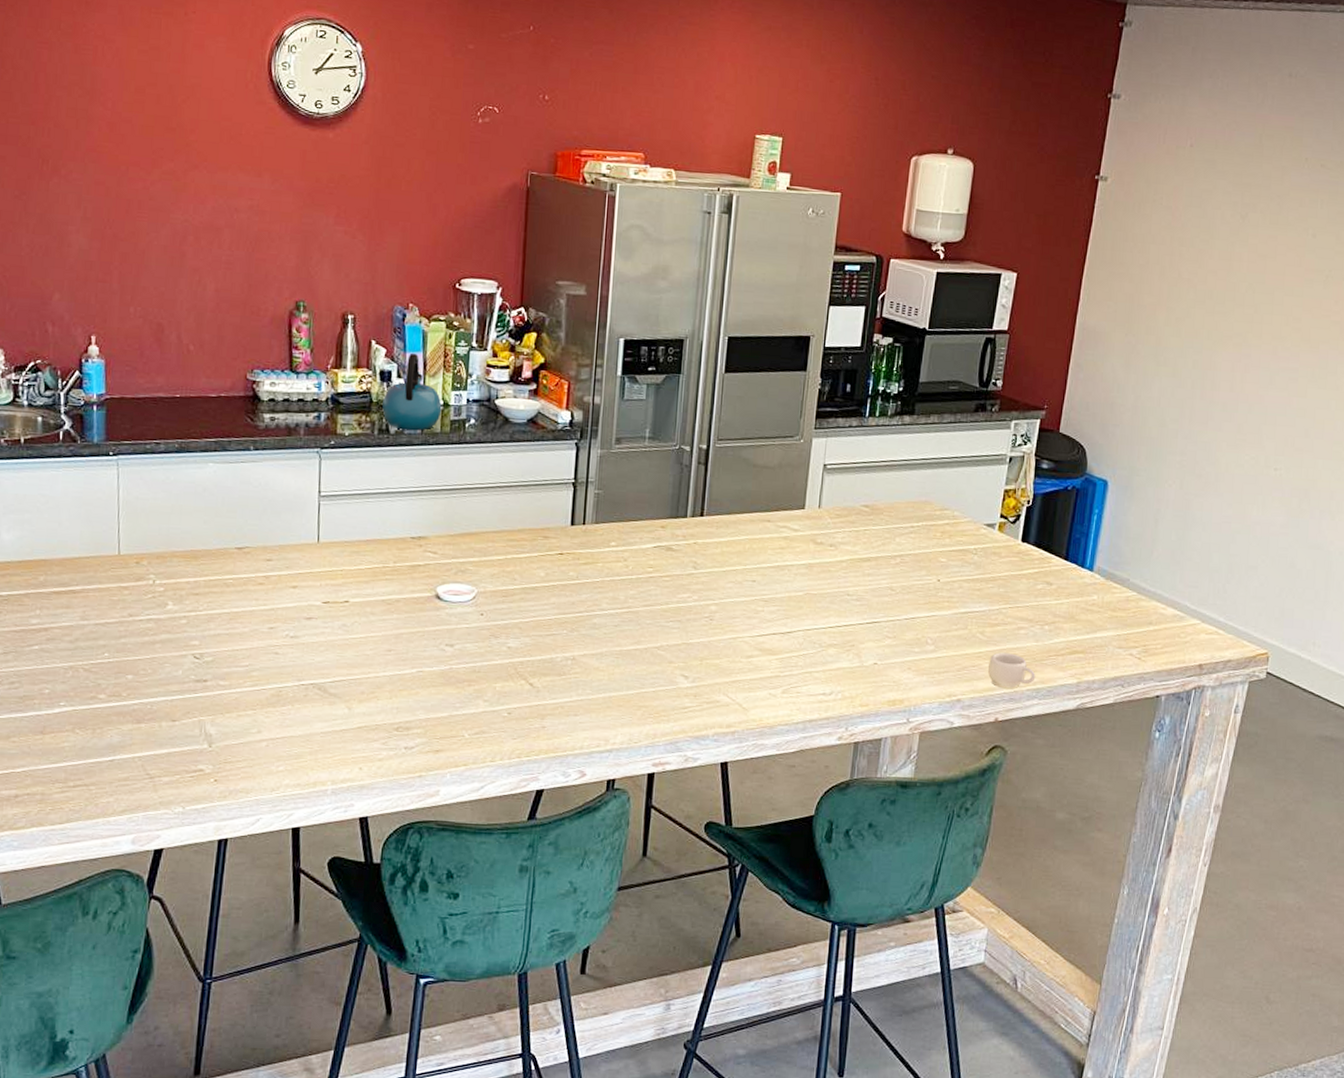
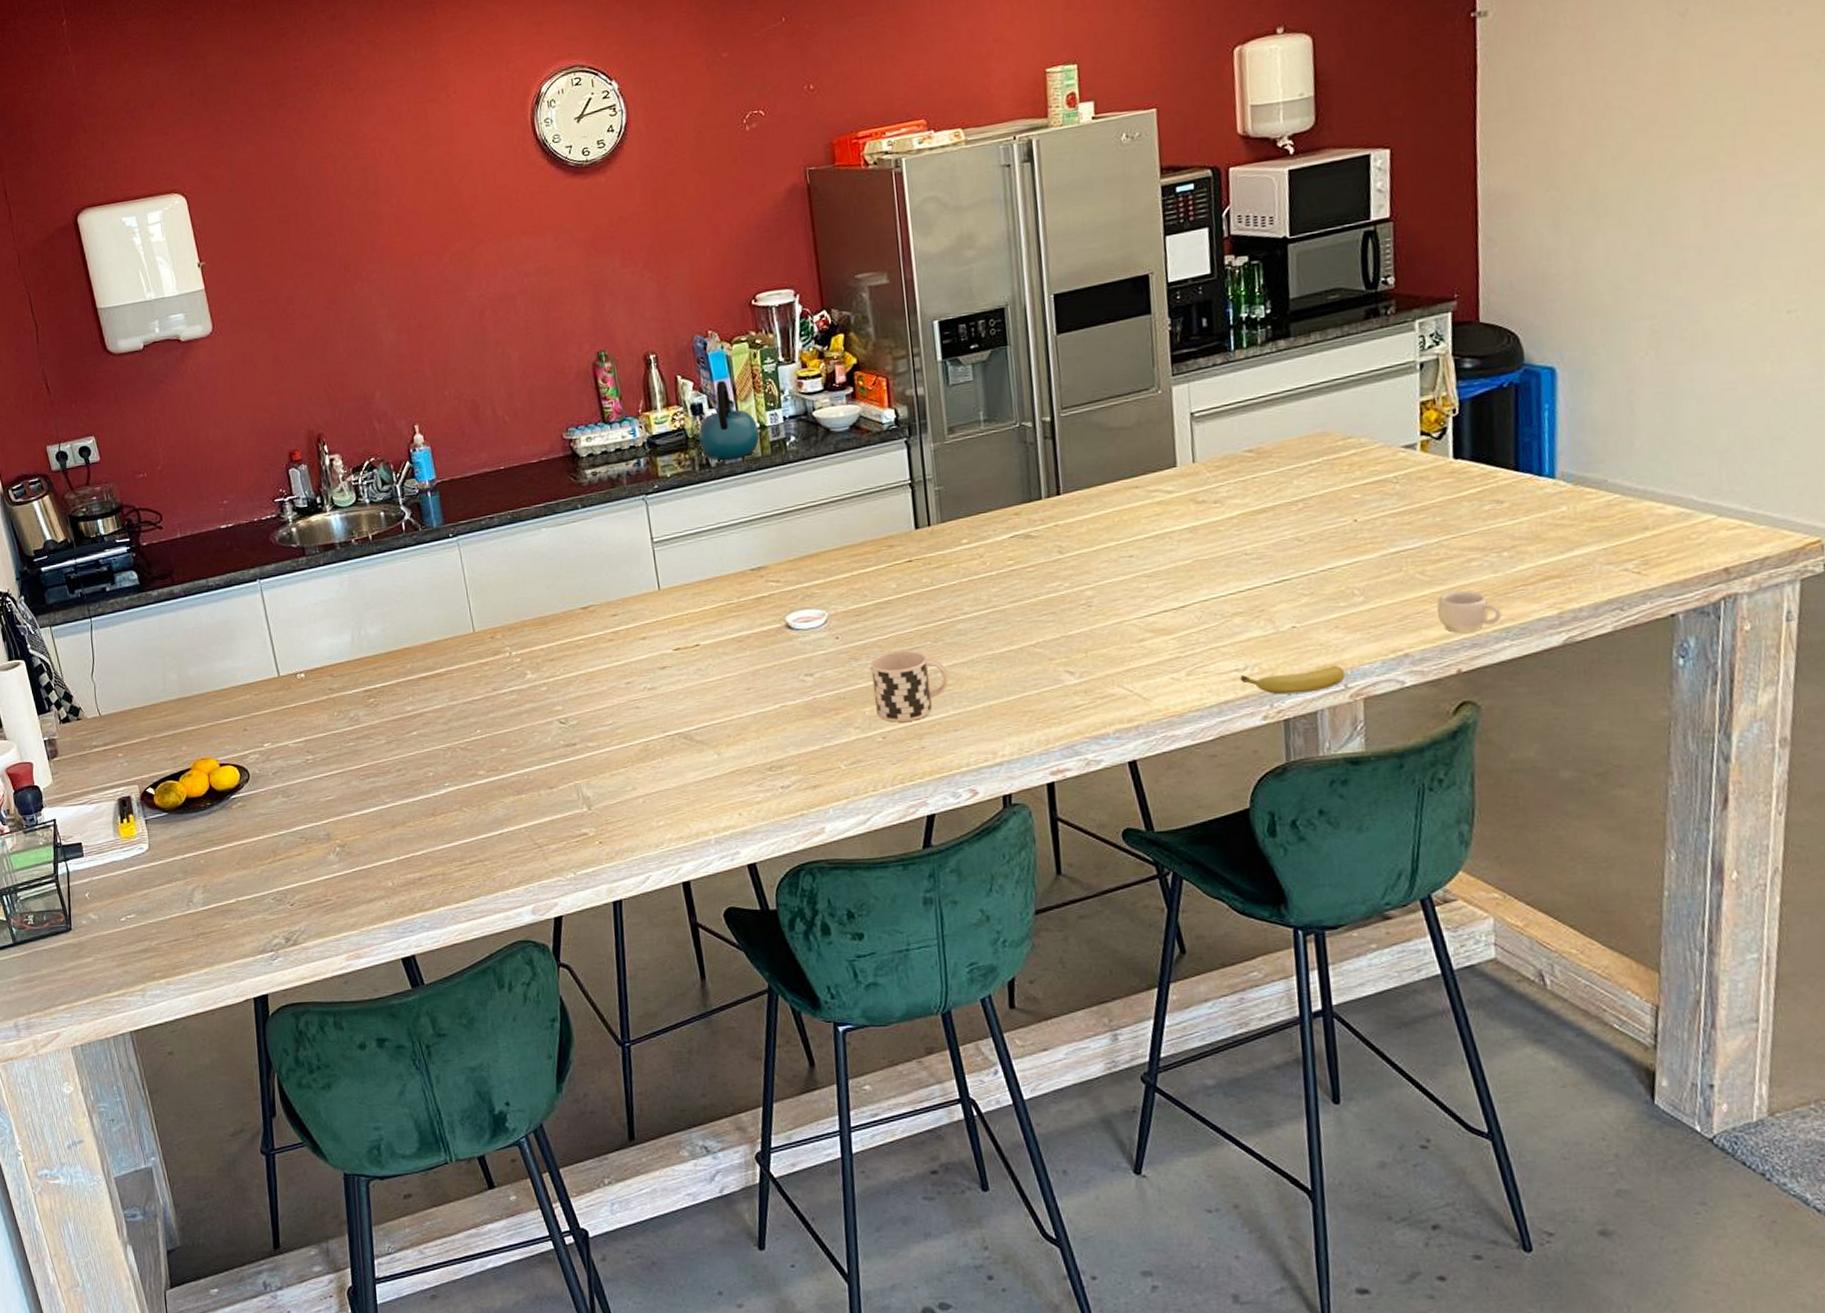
cup: none [506,634,578,701] -> present [870,650,949,722]
fruit: none [825,699,909,722] -> present [1240,665,1346,695]

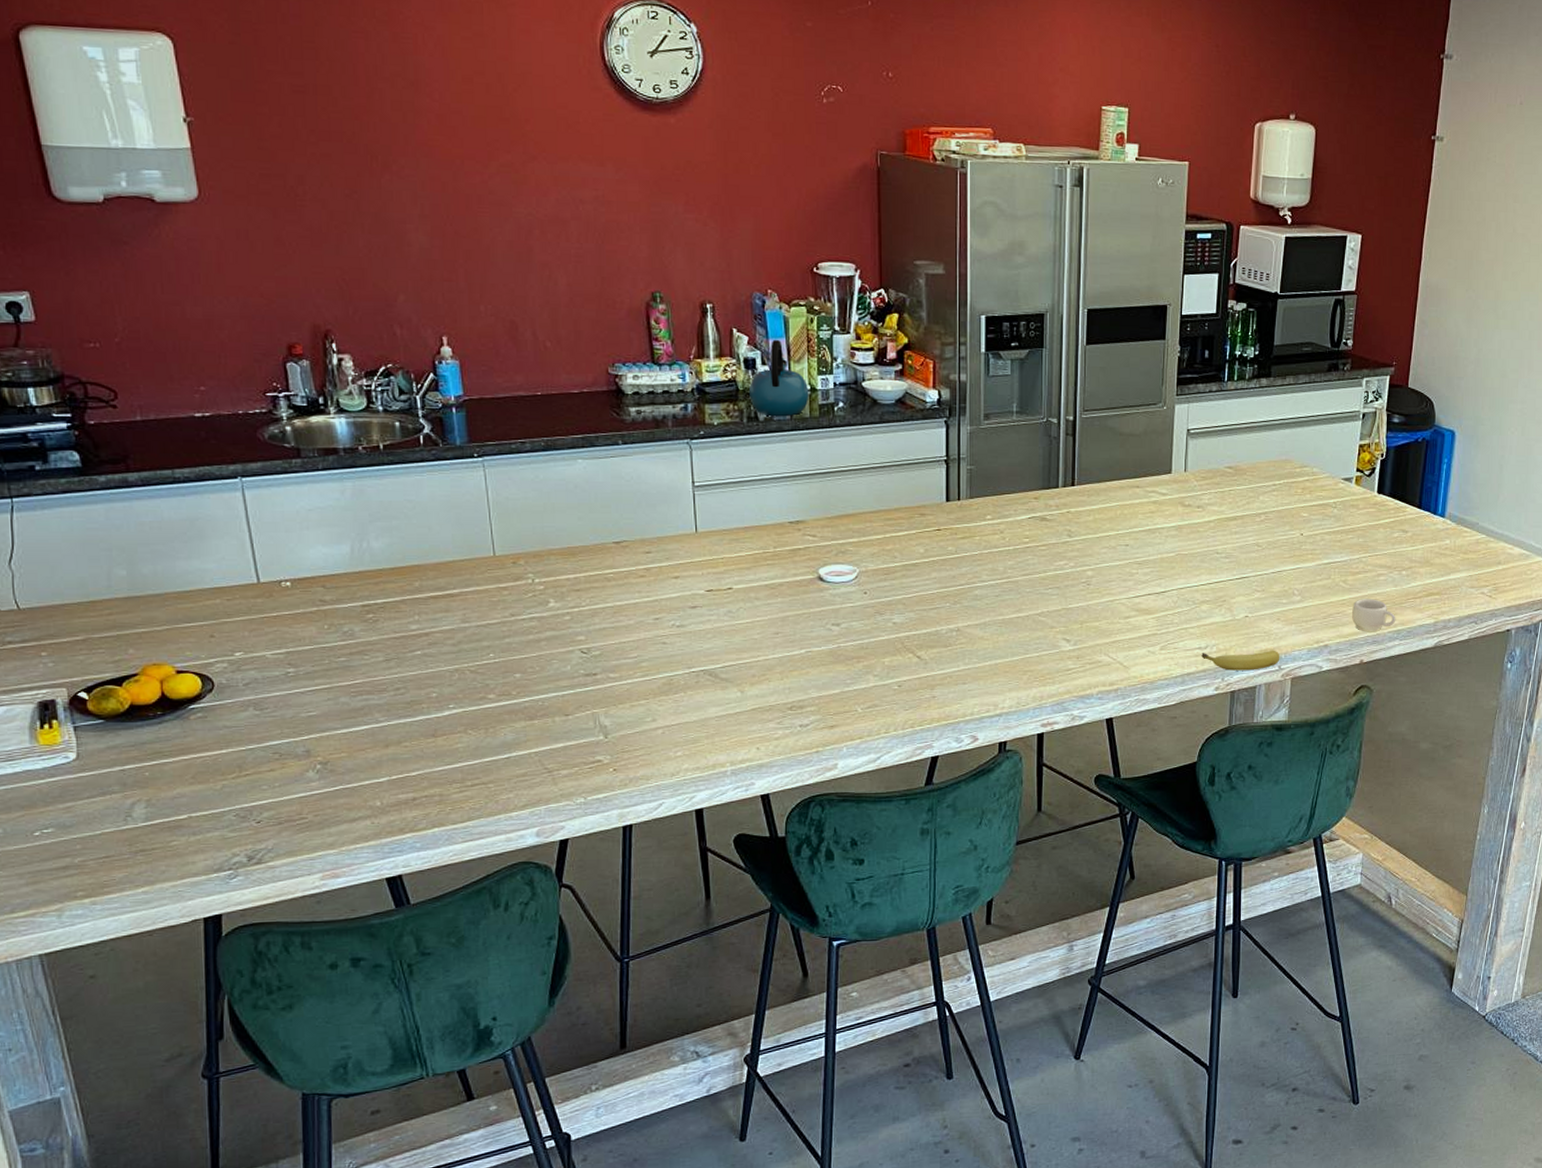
cup: present [870,650,949,722] -> none [894,609,963,673]

